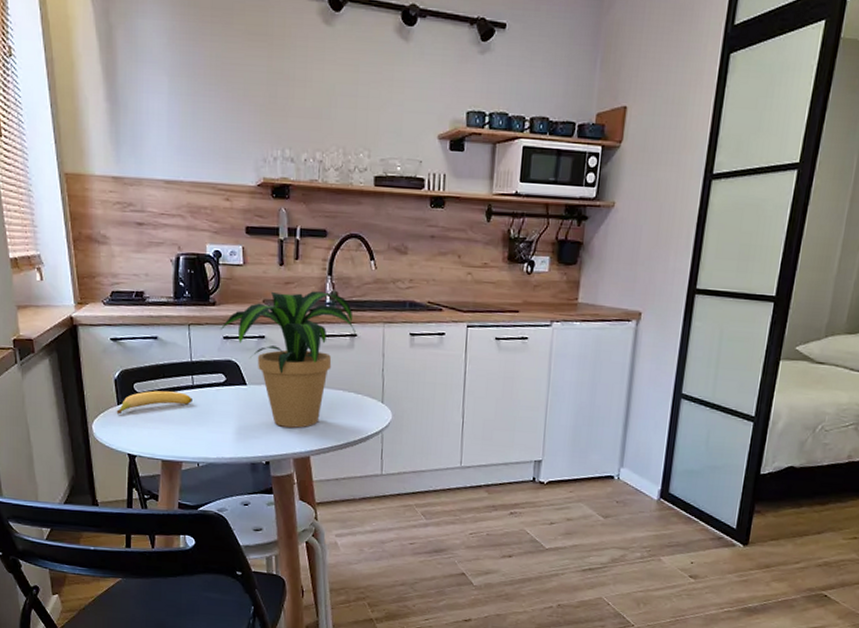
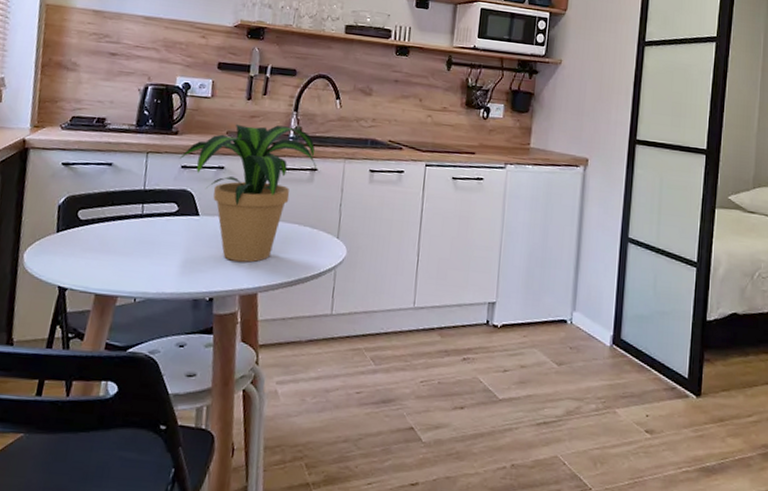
banana: present [116,390,192,415] -> none [53,218,140,243]

